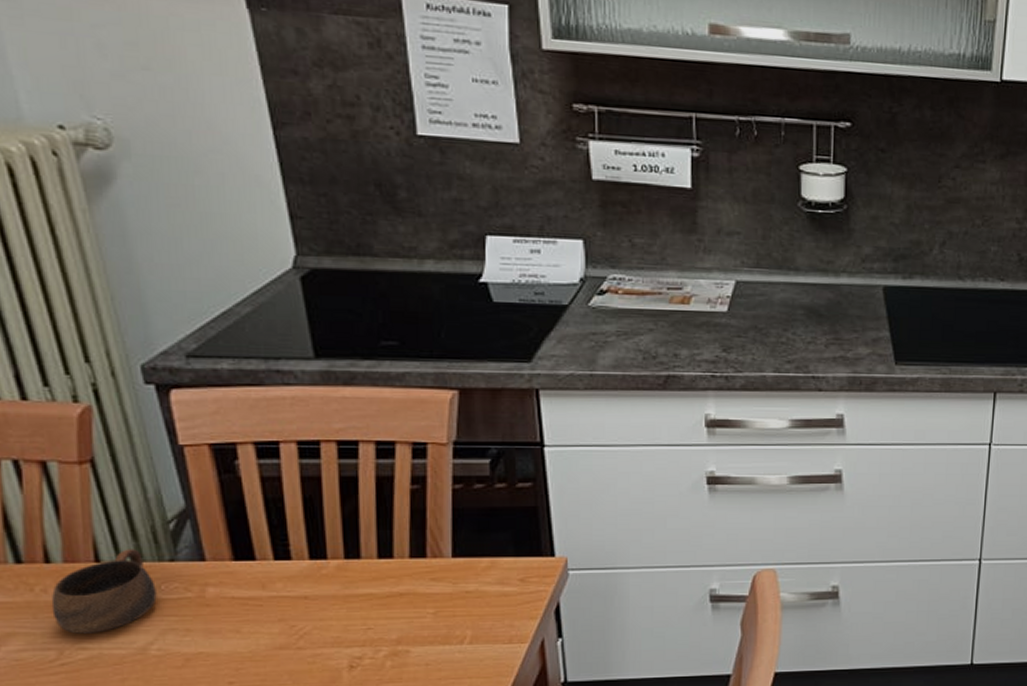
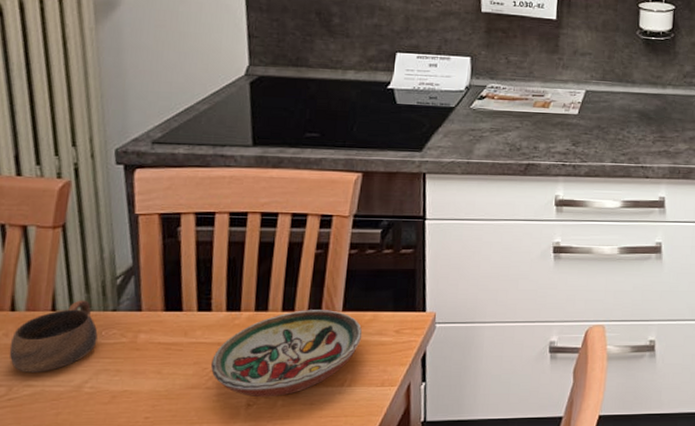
decorative bowl: none [299,556,480,658] -> present [210,310,363,398]

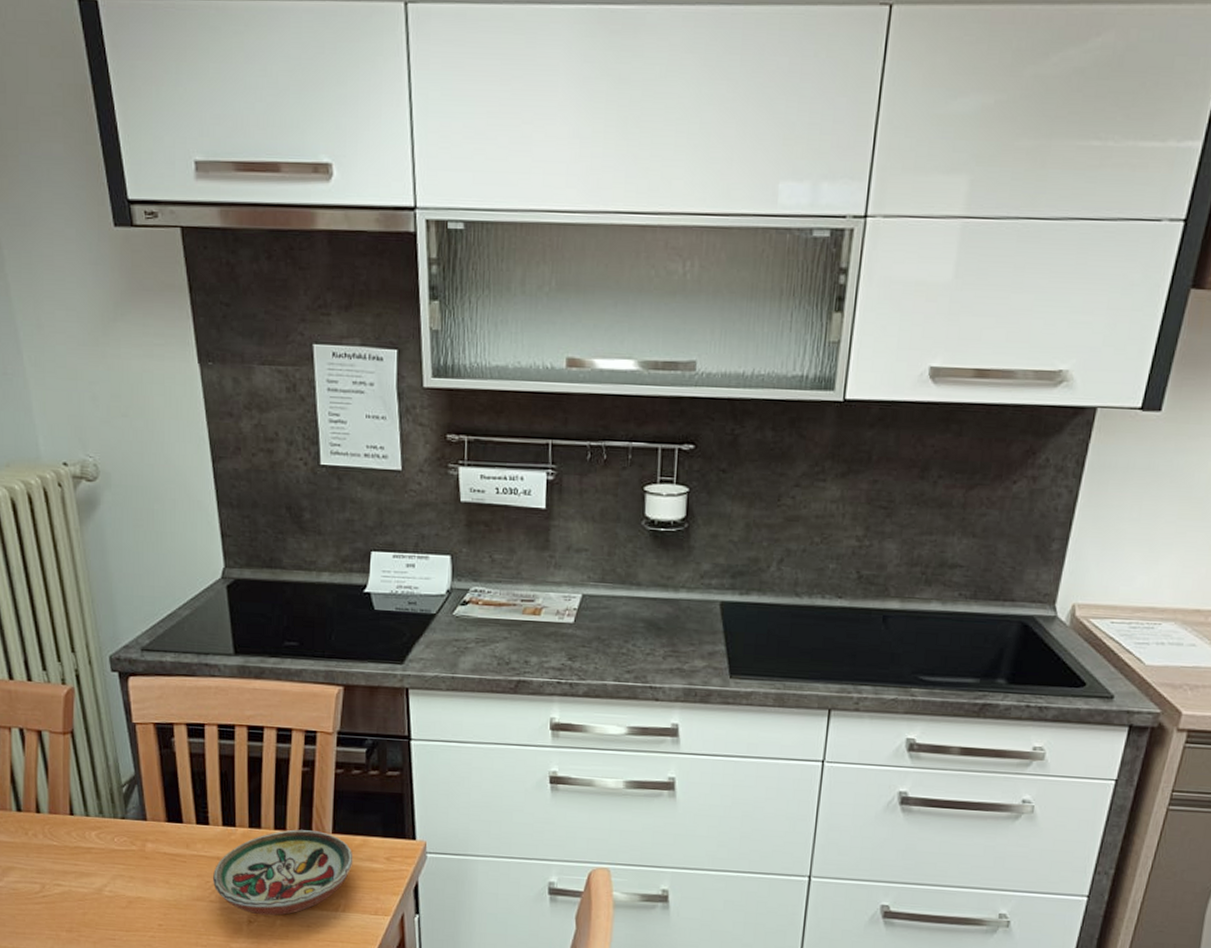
cup: present [9,300,98,373] -> none [39,806,111,873]

